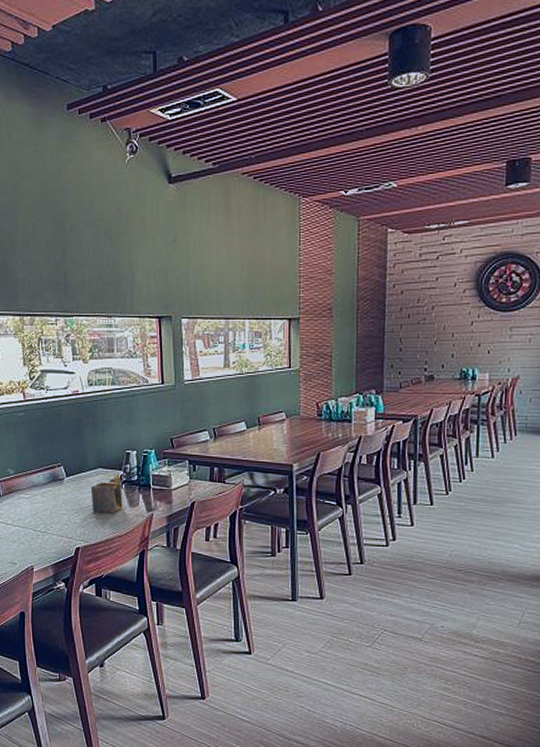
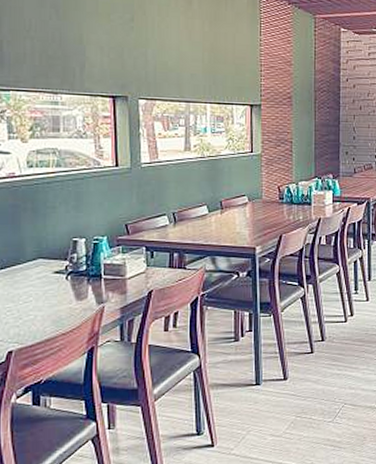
napkin holder: present [90,475,123,513] -> none [28,265,68,309]

